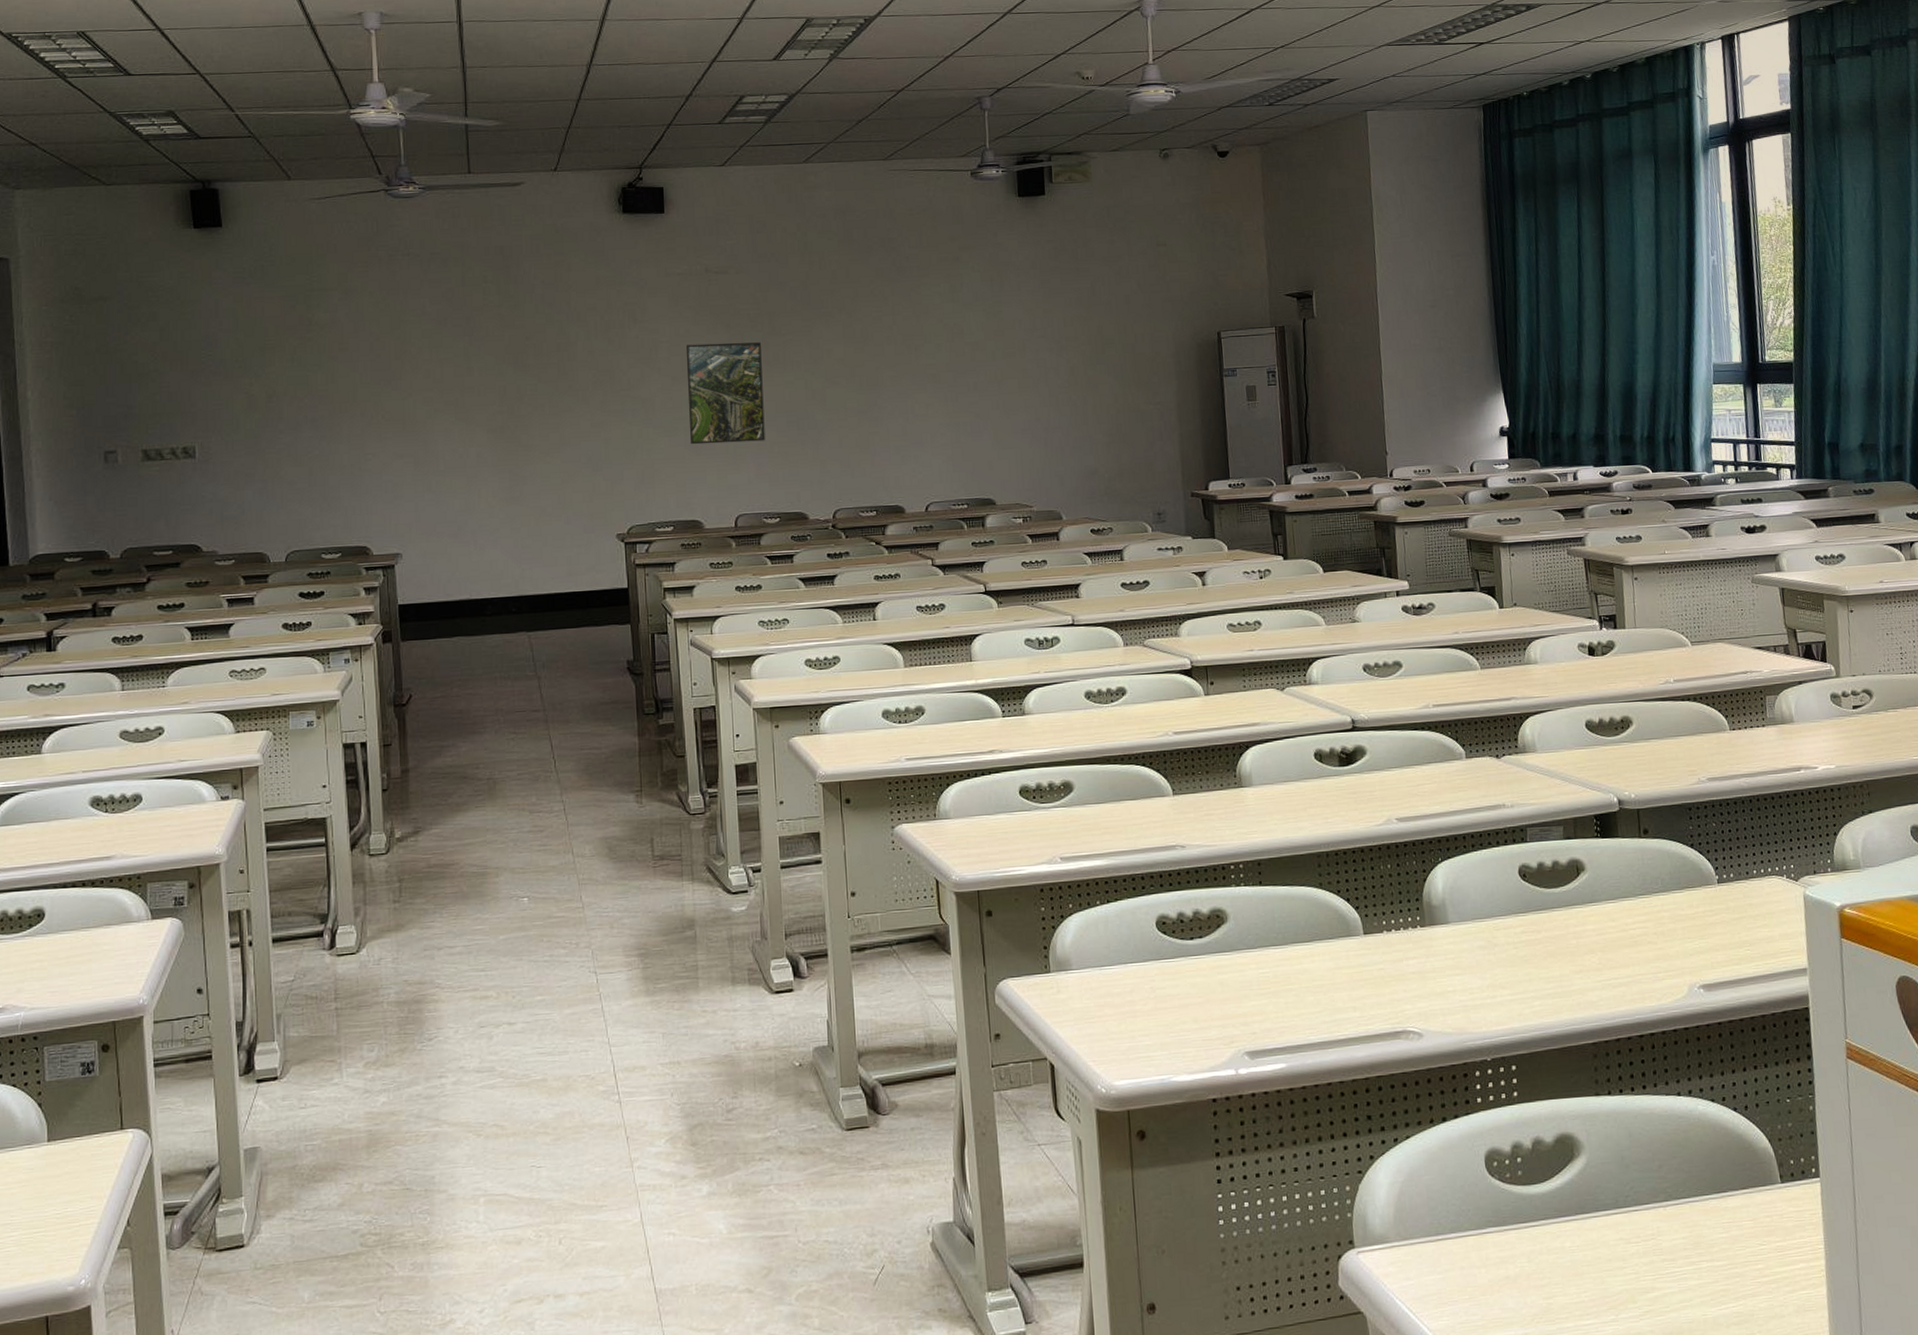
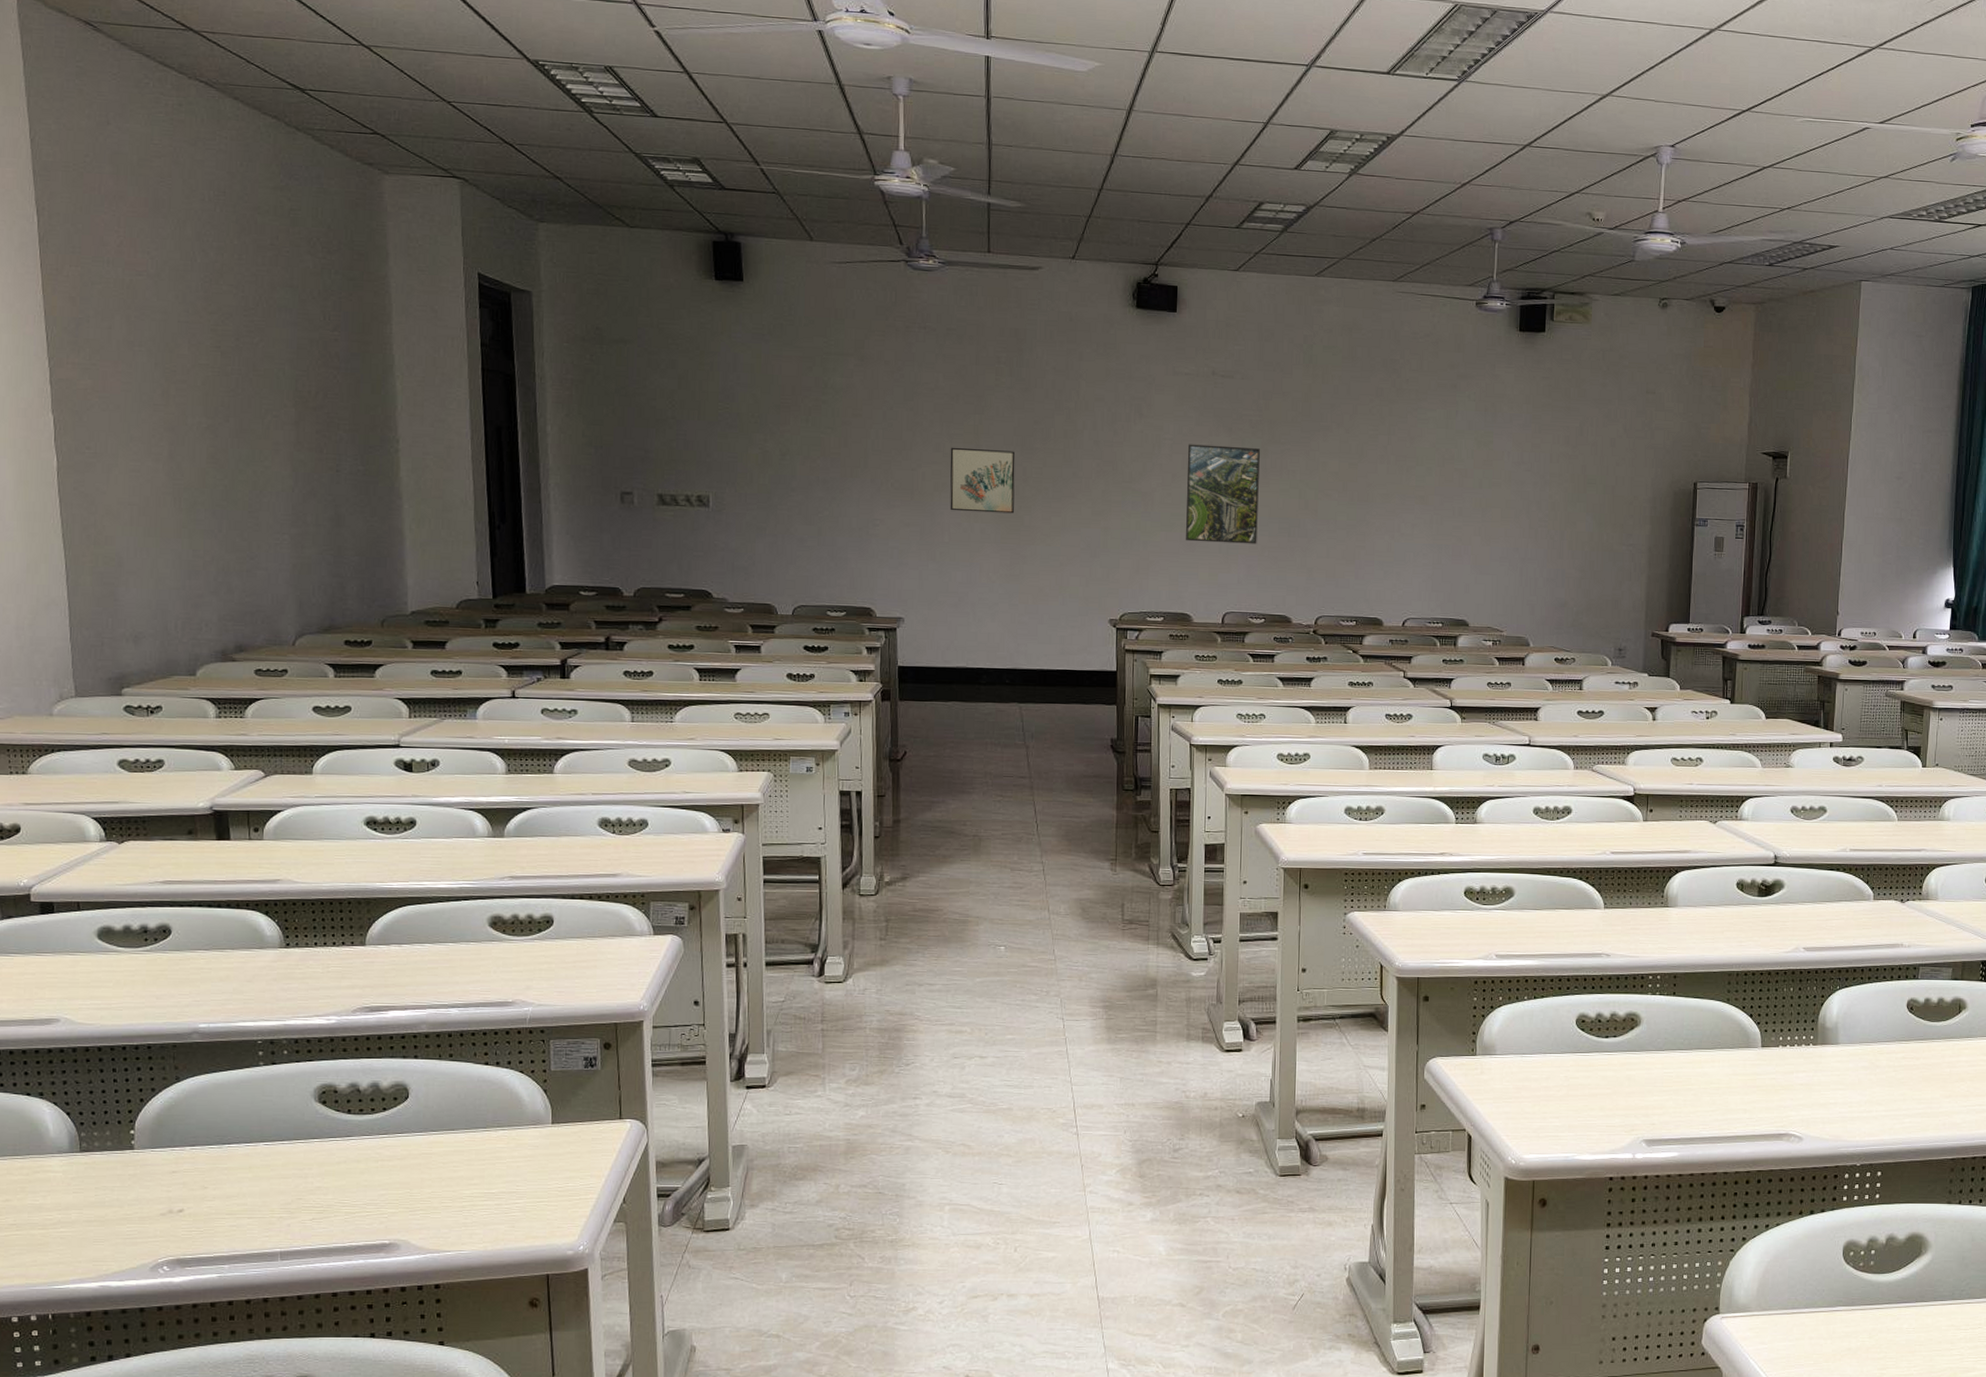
wall art: none [441,370,510,438] -> present [950,447,1015,514]

